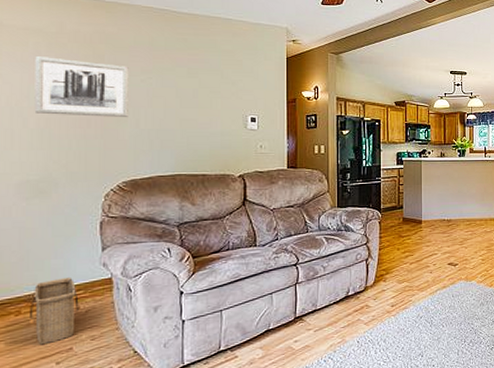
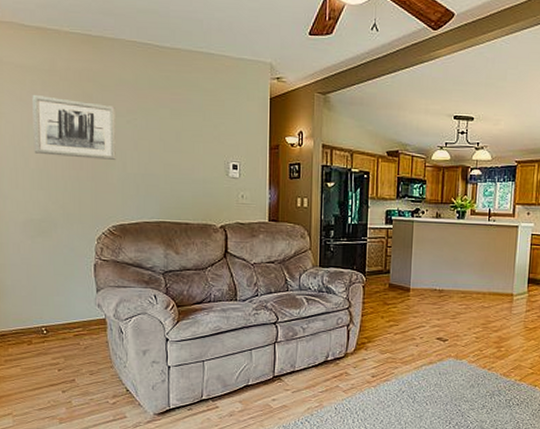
basket: present [30,277,79,345] -> none [39,314,79,374]

